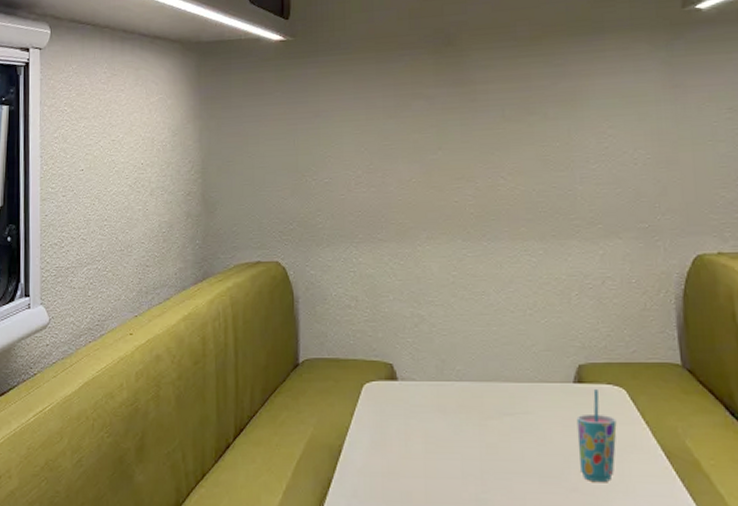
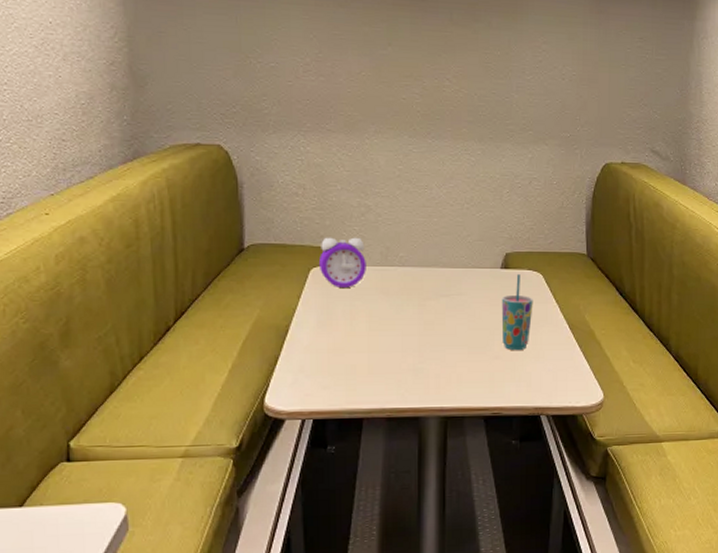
alarm clock: none [371,350,421,404] -> present [318,237,366,287]

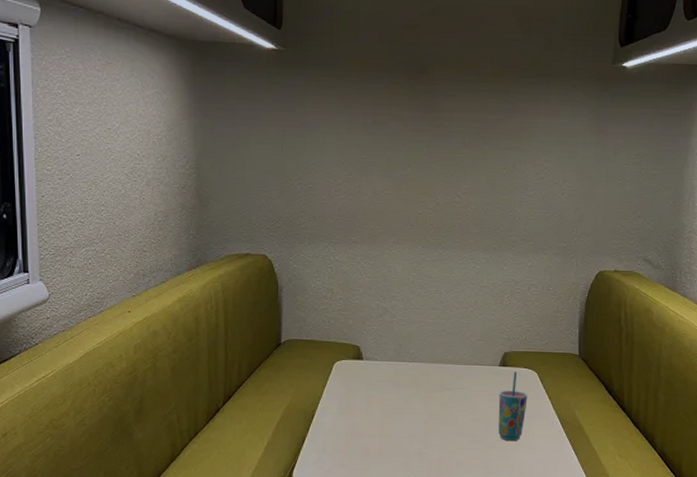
alarm clock: present [318,237,366,287] -> none [341,335,382,379]

